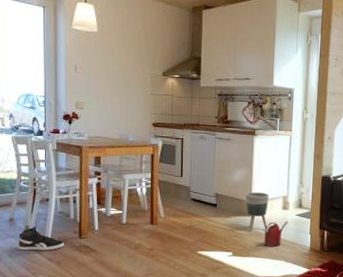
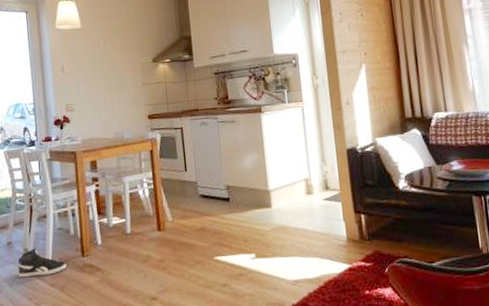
planter: present [245,192,269,232] -> none [260,177,292,227]
watering can: present [264,221,288,248] -> none [288,208,316,243]

